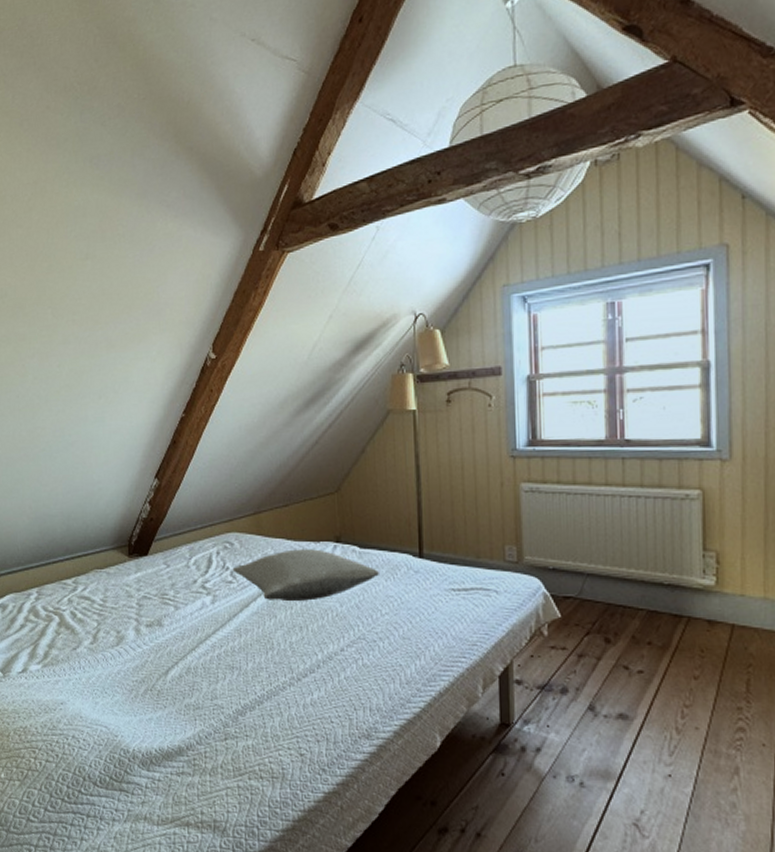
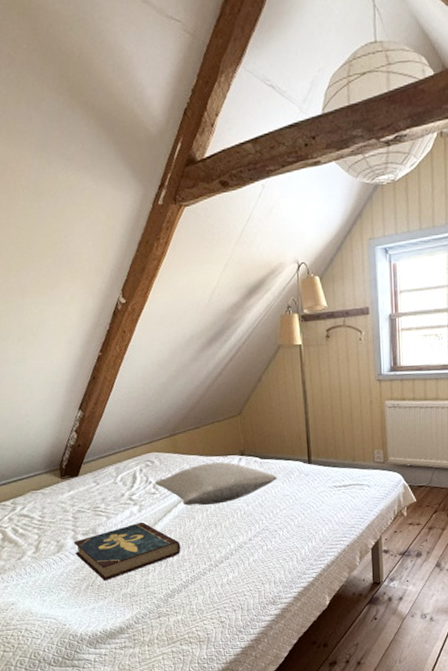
book: none [135,616,258,686] -> present [73,521,181,581]

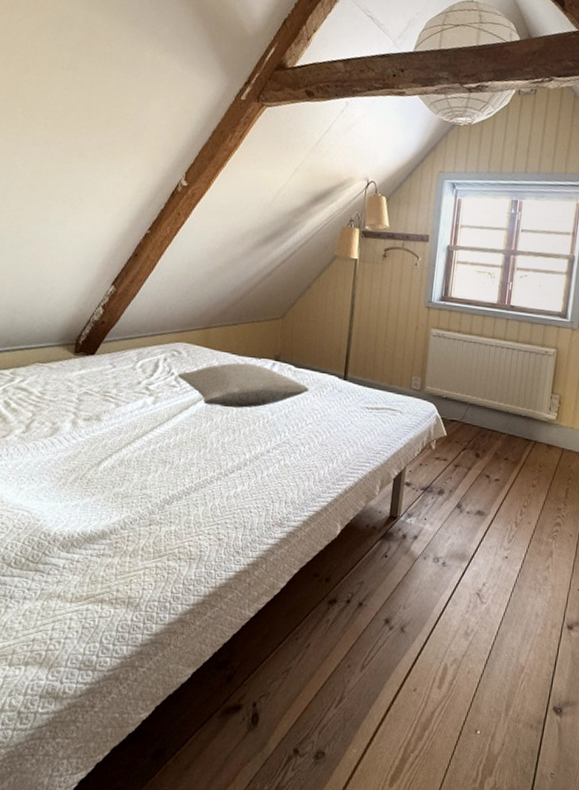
book: present [73,521,181,581] -> none [70,415,192,476]

